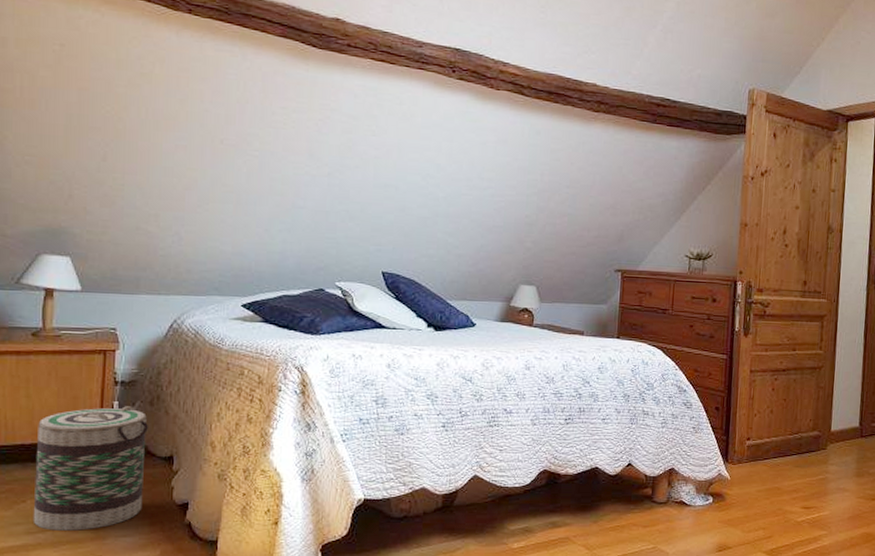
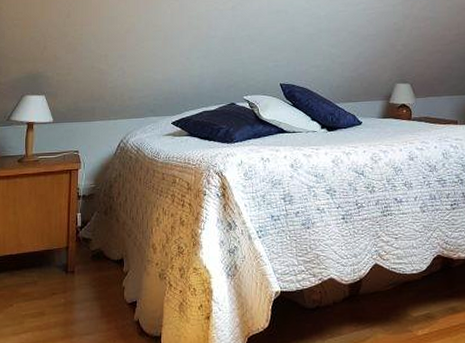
basket: present [33,406,148,531] -> none [18,216,103,331]

